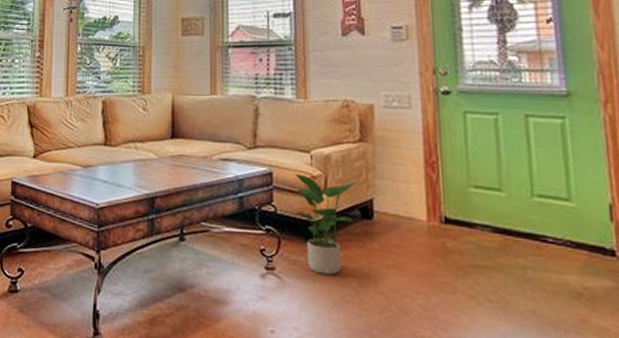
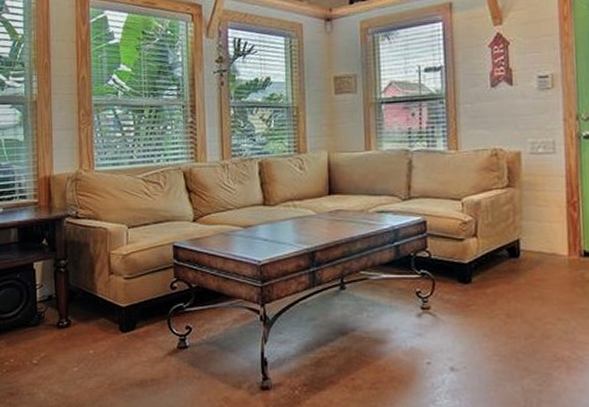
potted plant: present [295,173,356,275] -> none [448,220,505,310]

